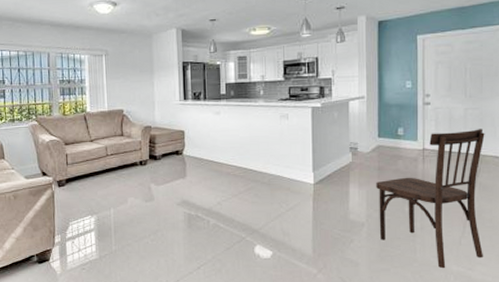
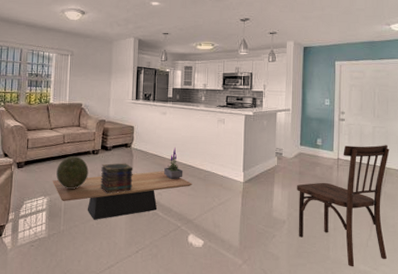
coffee table: none [98,178,256,237] -> present [52,171,193,220]
decorative sphere: none [102,169,138,206] -> present [56,156,89,190]
book stack: none [151,172,188,208] -> present [99,163,133,194]
potted plant: none [222,150,244,187] -> present [164,147,183,180]

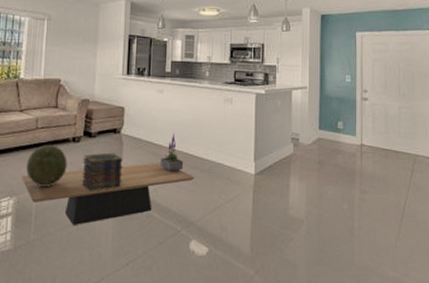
dining chair: present [297,145,390,267] -> none [316,128,417,274]

